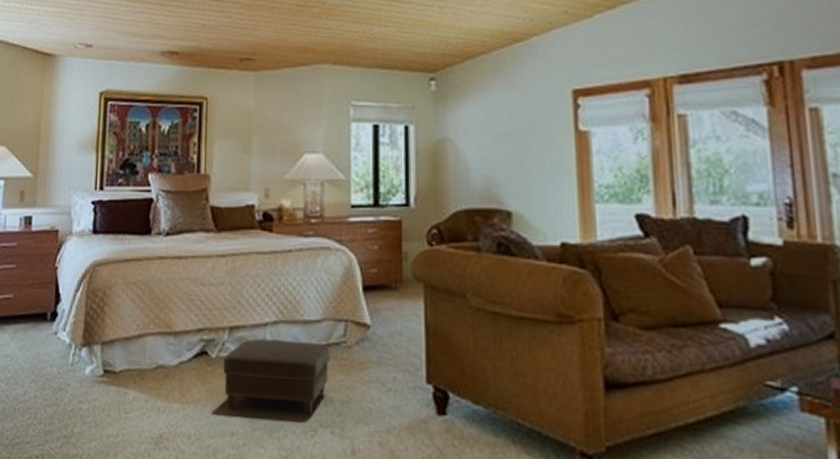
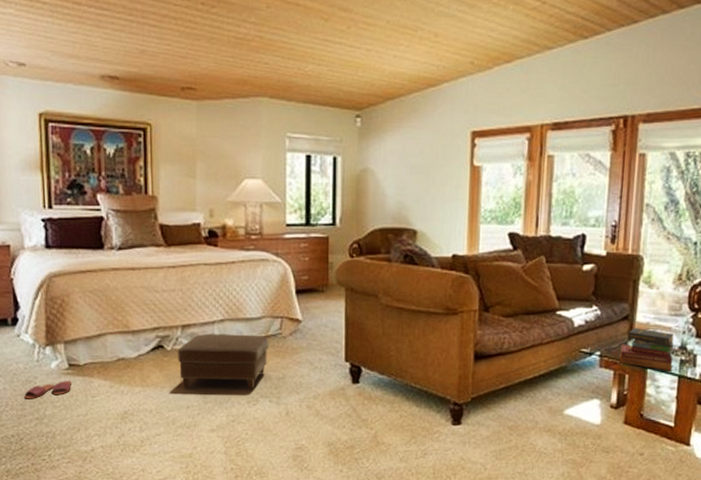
slippers: none [54,390,106,412] -> present [24,381,72,399]

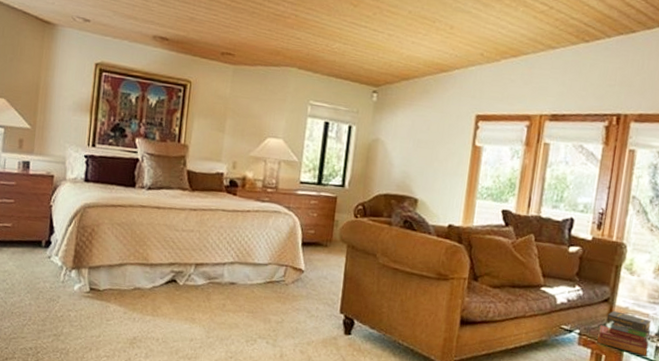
slippers: present [24,381,72,399] -> none [46,302,91,317]
ottoman: present [178,333,269,390] -> none [188,273,273,330]

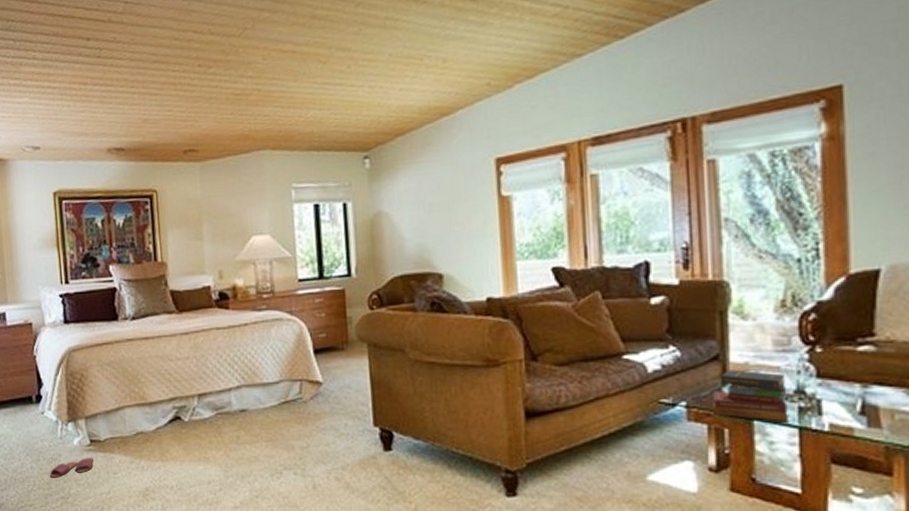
slippers: none [46,302,91,317] -> present [50,457,94,478]

